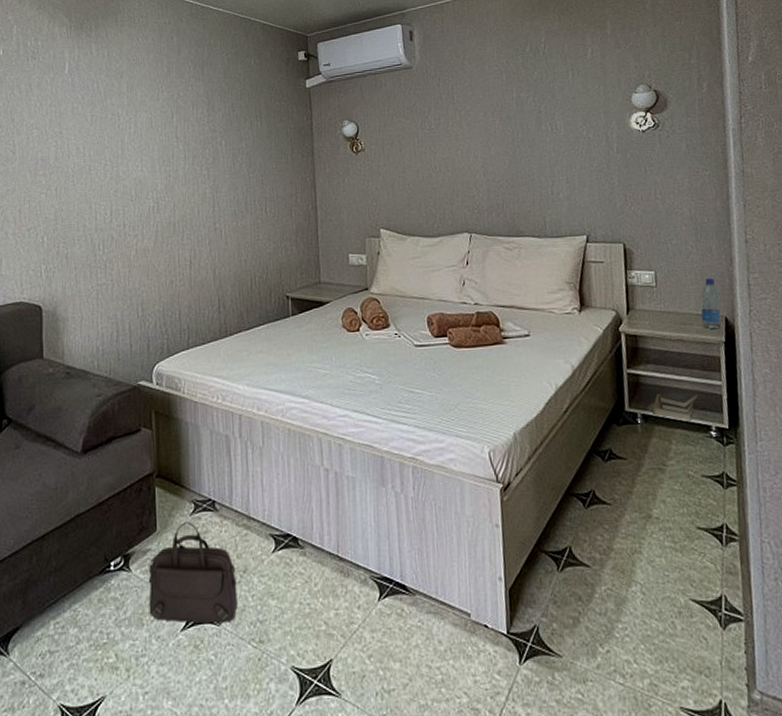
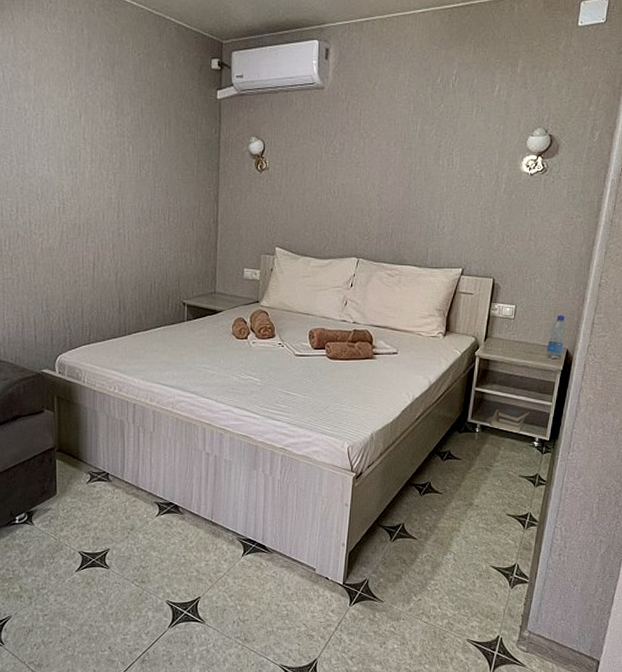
handbag: present [148,522,238,624] -> none [48,489,125,567]

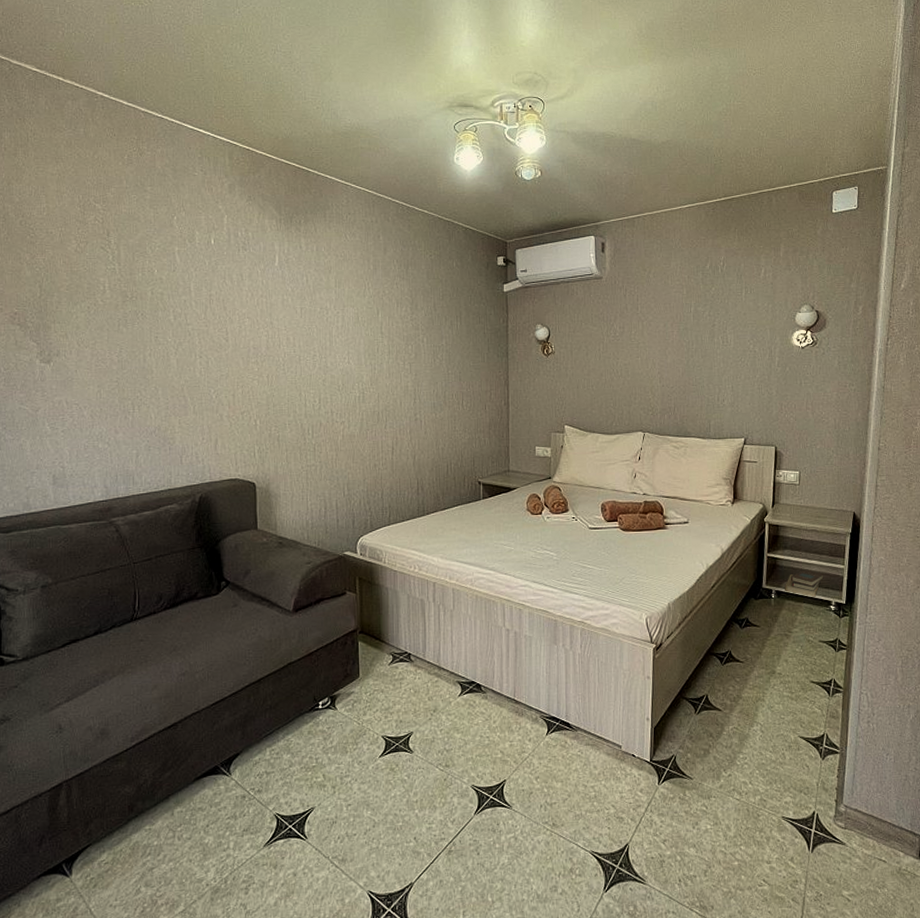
bottle: present [546,314,567,359] -> none [834,478,852,523]

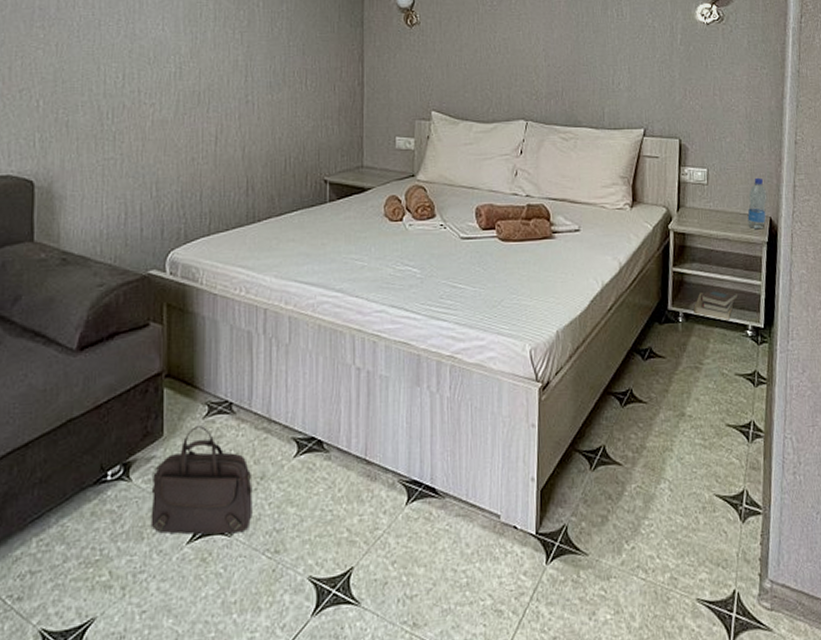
handbag: none [352,670,428,752] -> present [150,426,253,535]
bottle: none [834,478,852,523] -> present [747,177,767,230]

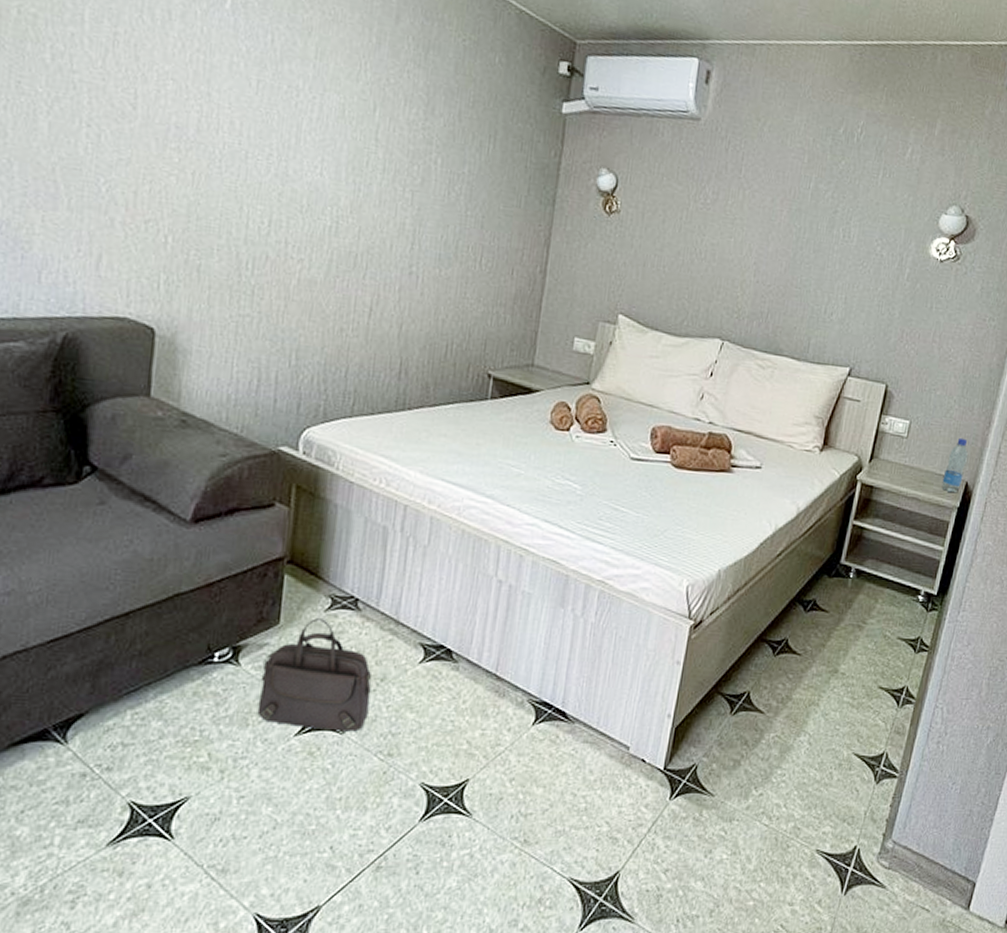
books: present [693,286,739,320] -> none [867,546,918,582]

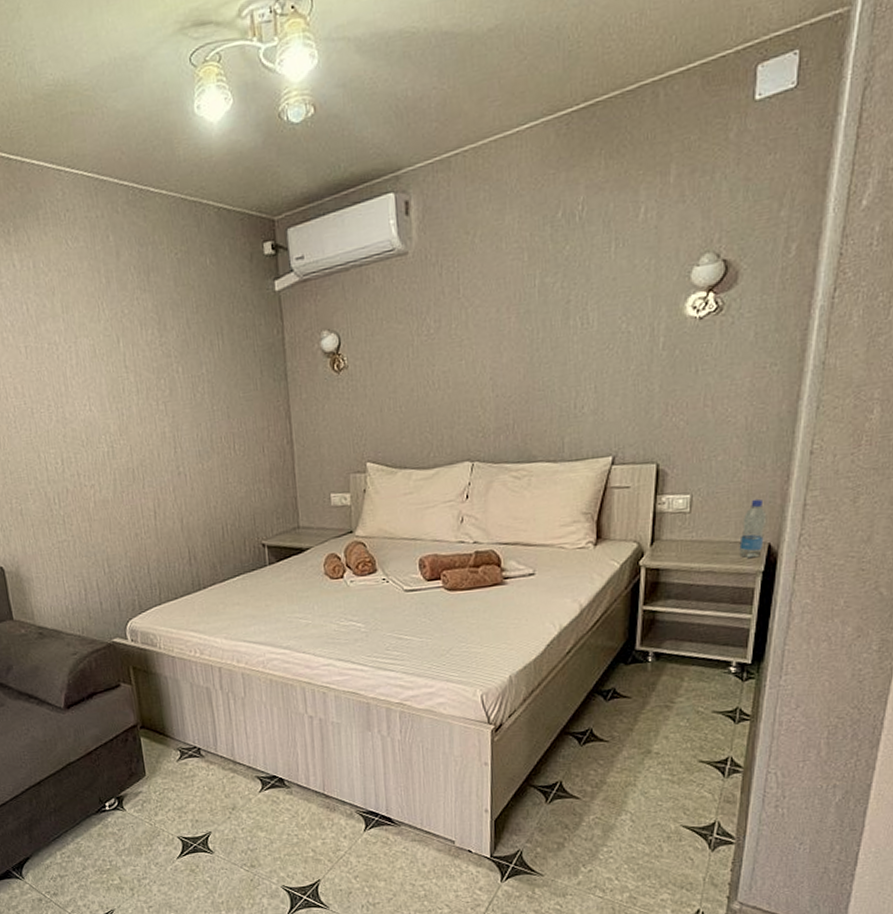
handbag: present [257,618,371,732] -> none [142,767,229,852]

